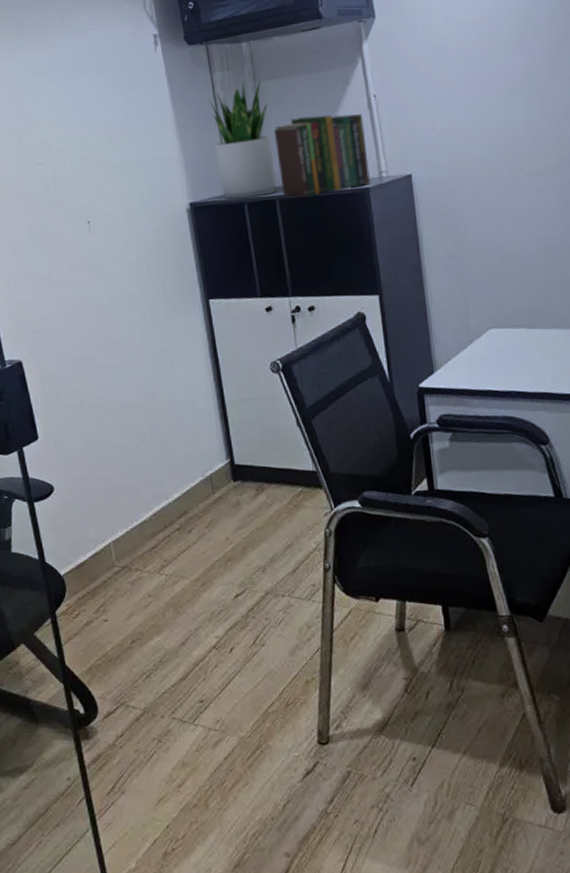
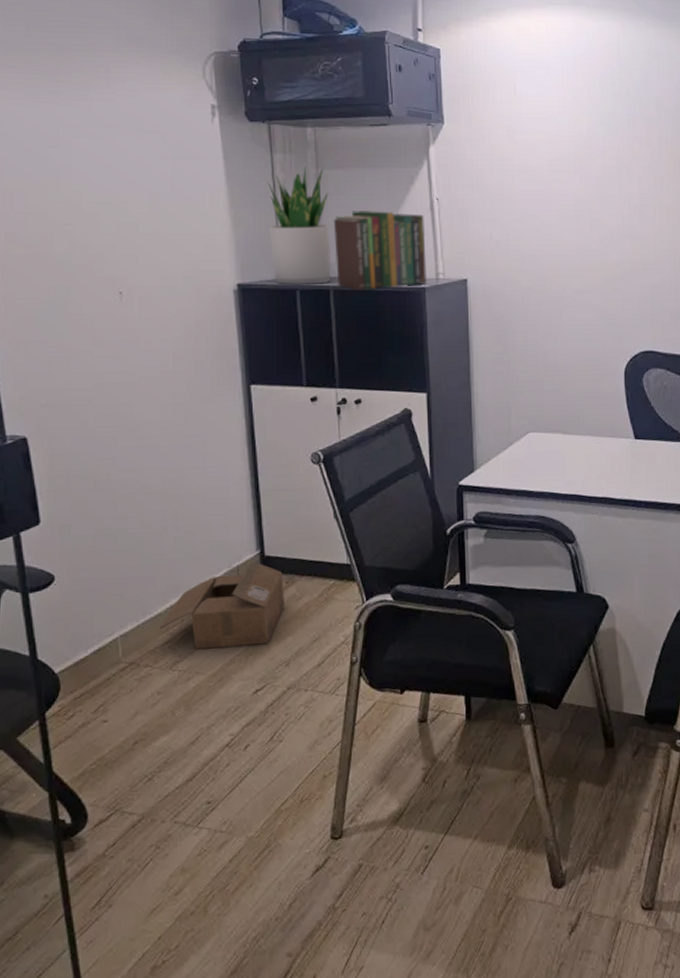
cardboard box: none [145,470,257,555] -> present [159,562,285,650]

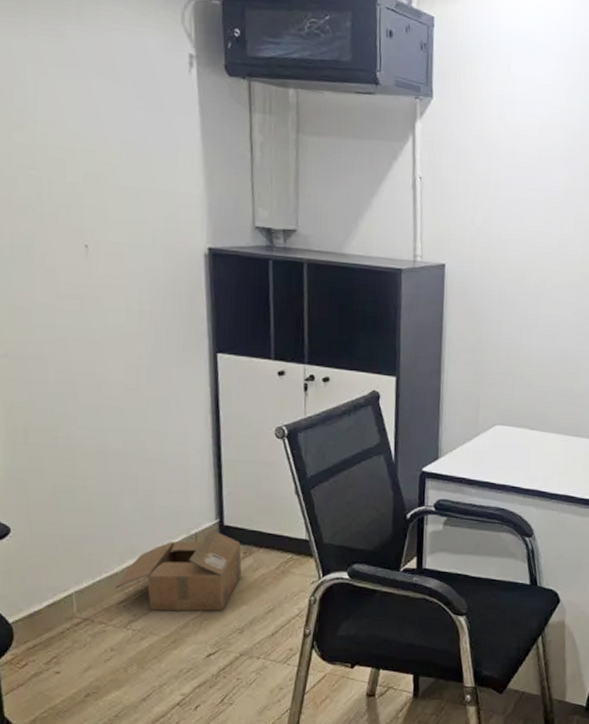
planter: present [267,167,331,285] -> none [243,131,308,256]
books: present [333,210,428,290] -> none [311,182,406,267]

